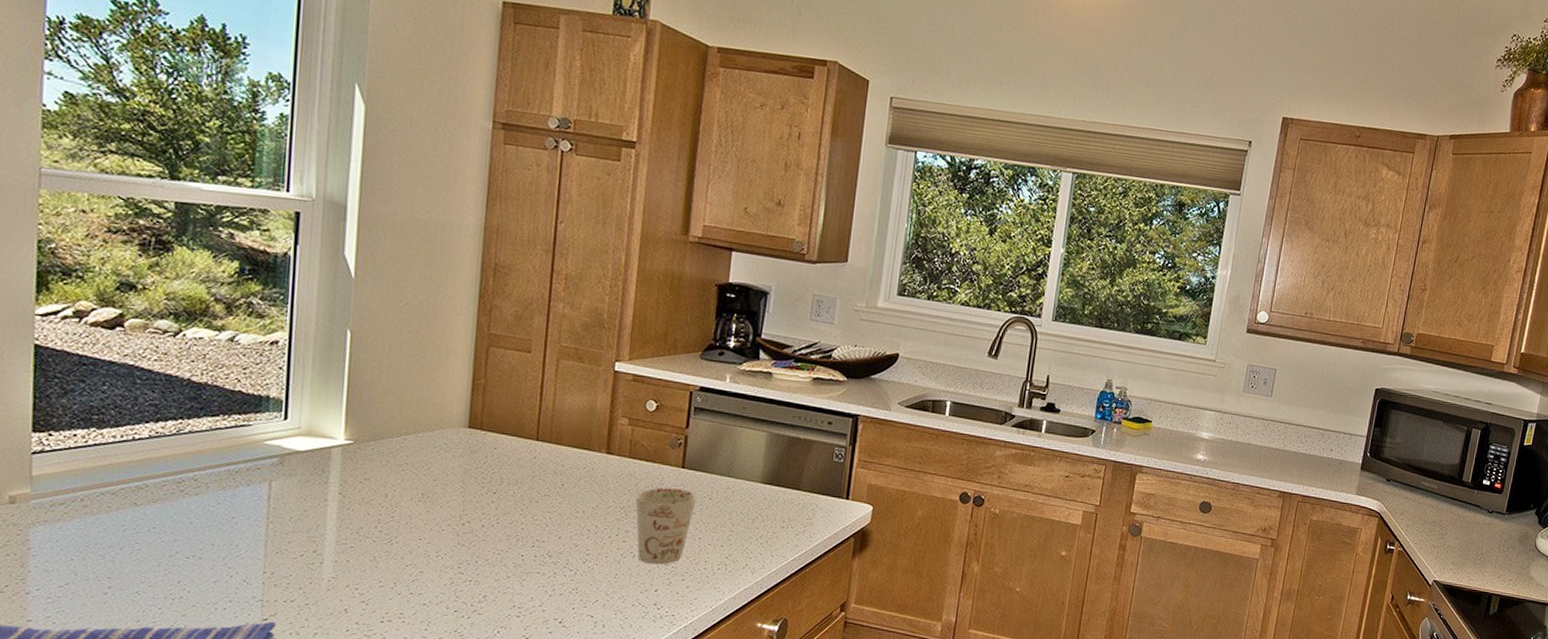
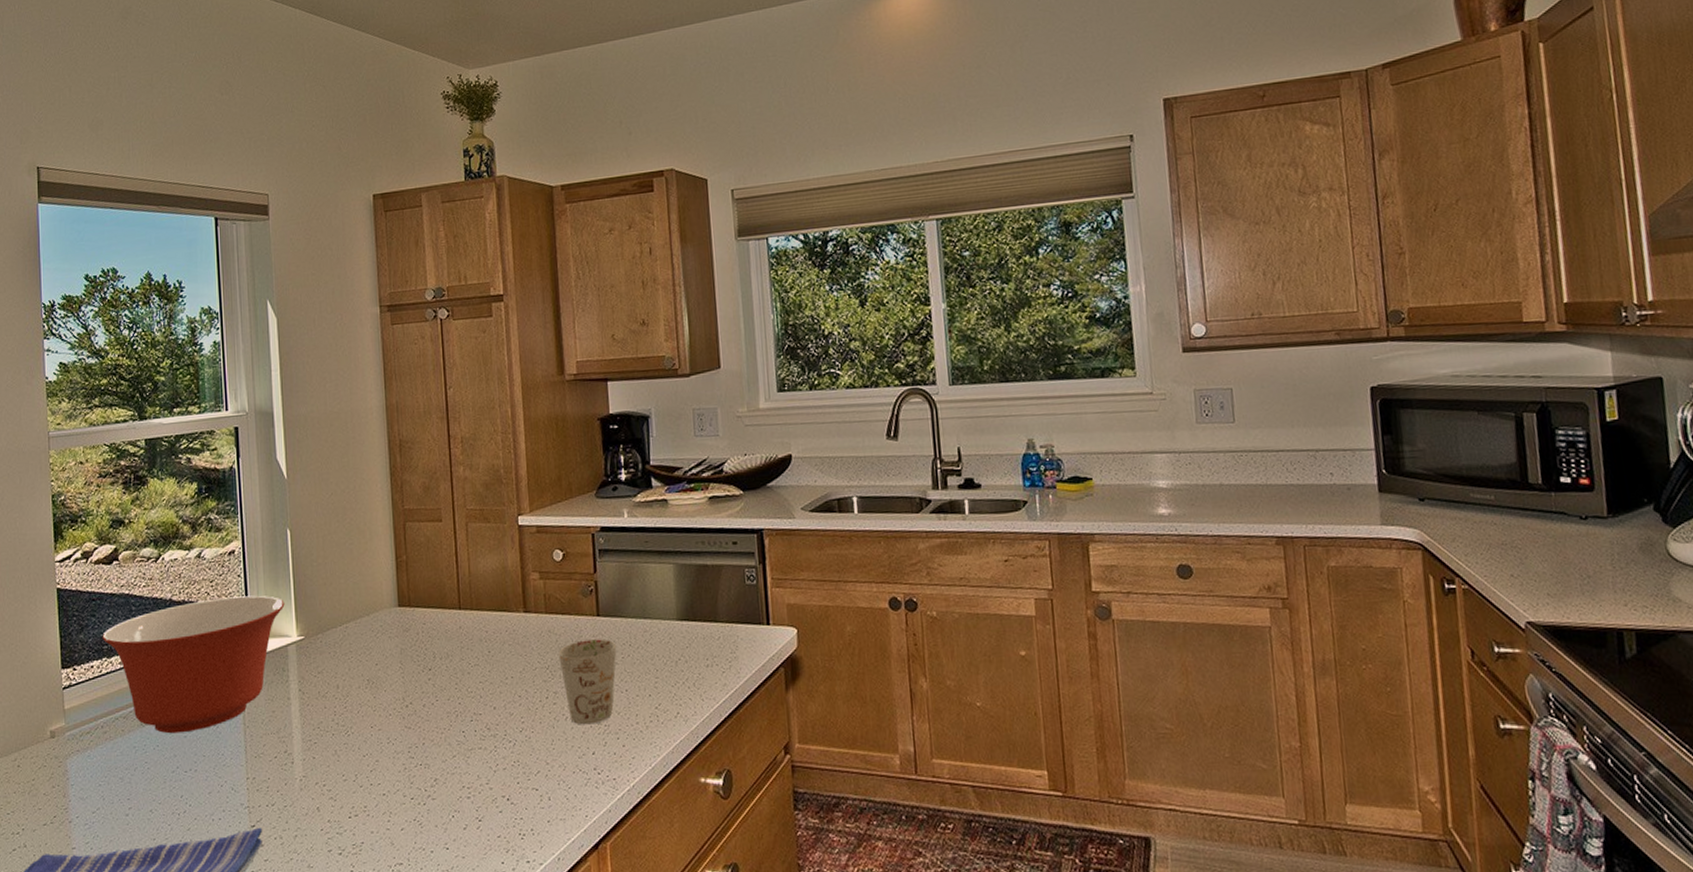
mixing bowl: none [92,386,334,519] -> present [102,595,285,734]

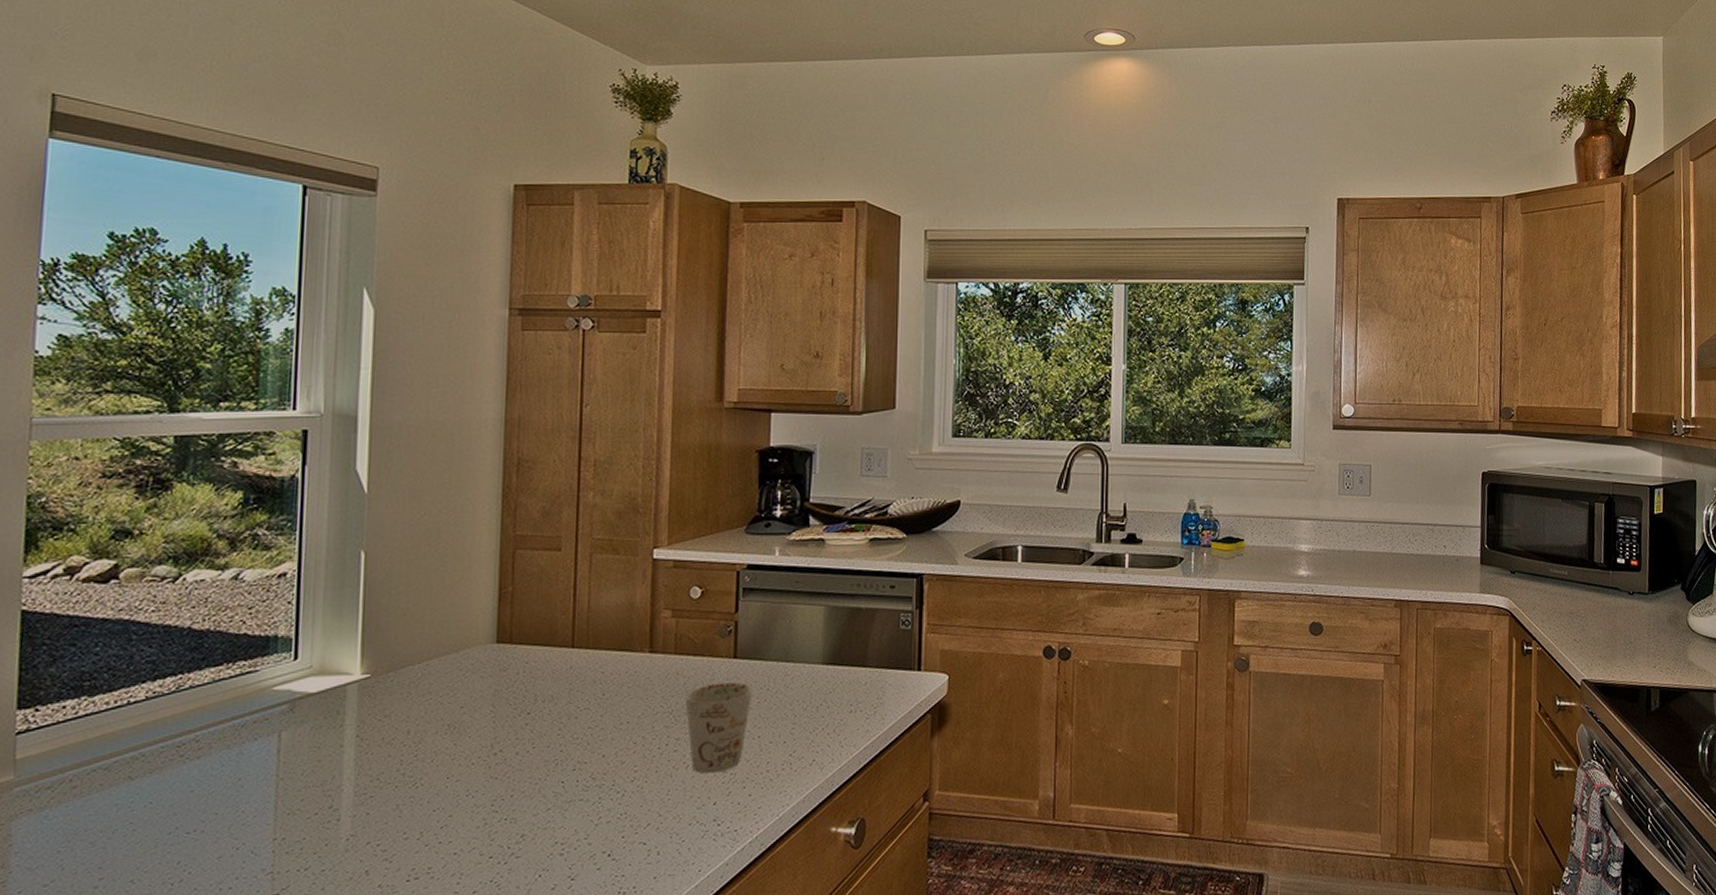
mixing bowl: present [102,595,285,734] -> none [83,626,348,788]

